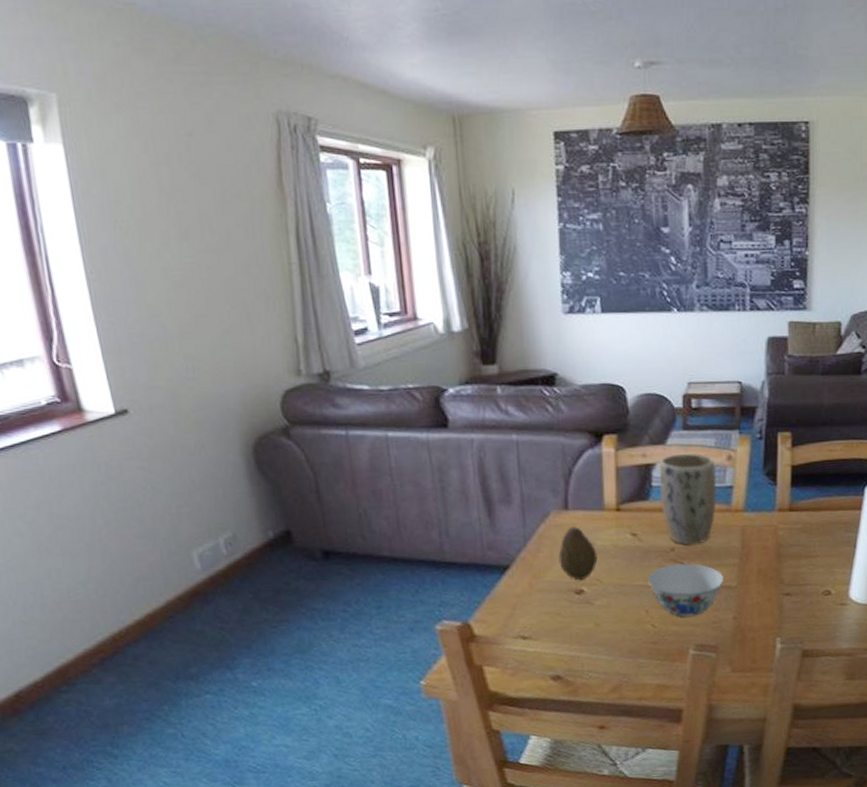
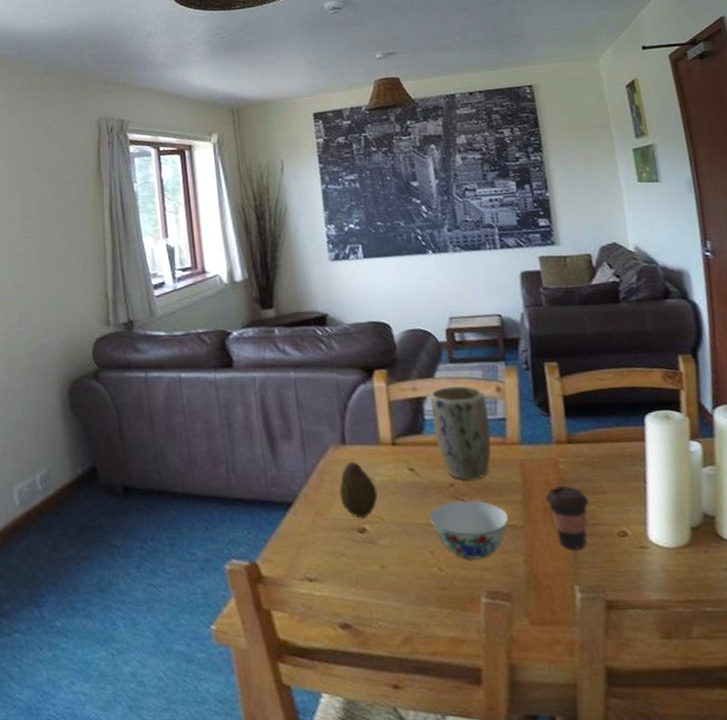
coffee cup: none [761,550,801,607] -> present [545,486,589,550]

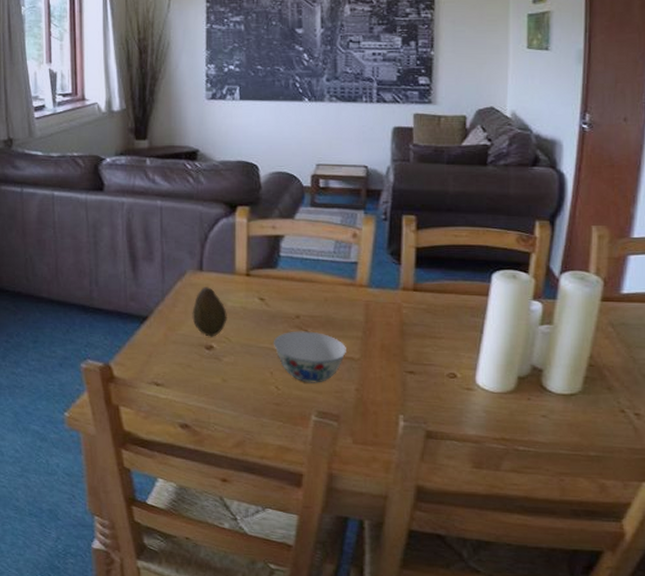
plant pot: present [430,385,491,481] -> none [287,228,342,314]
coffee cup: present [545,486,589,550] -> none [384,328,425,385]

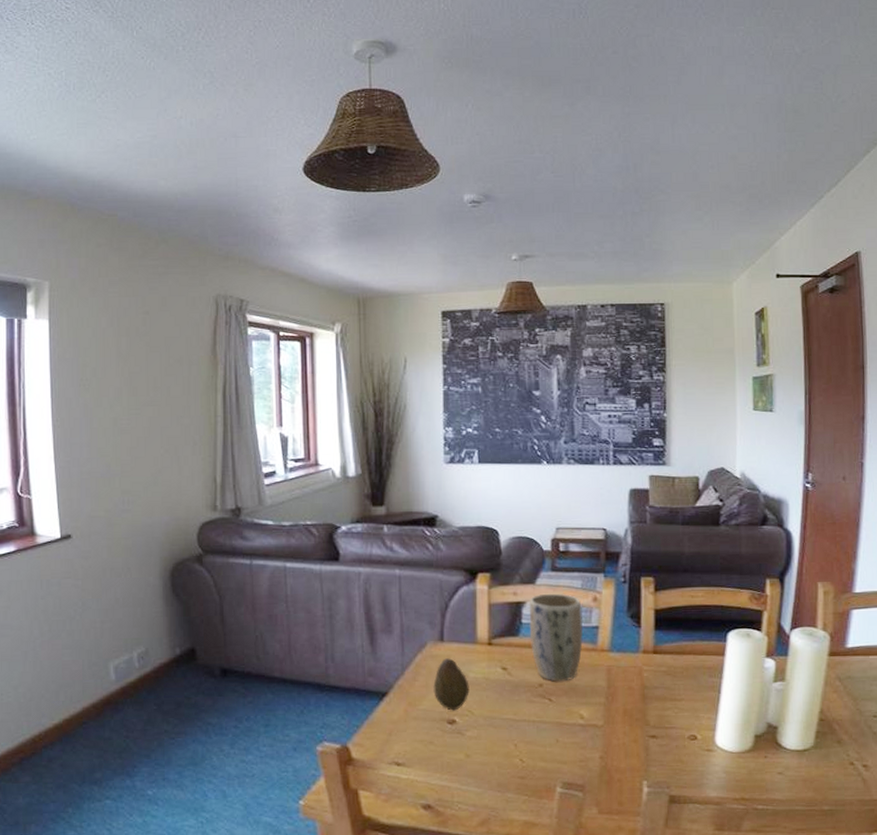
bowl: present [273,331,346,383] -> none [516,699,590,754]
plant pot: none [287,228,342,314] -> present [529,593,584,682]

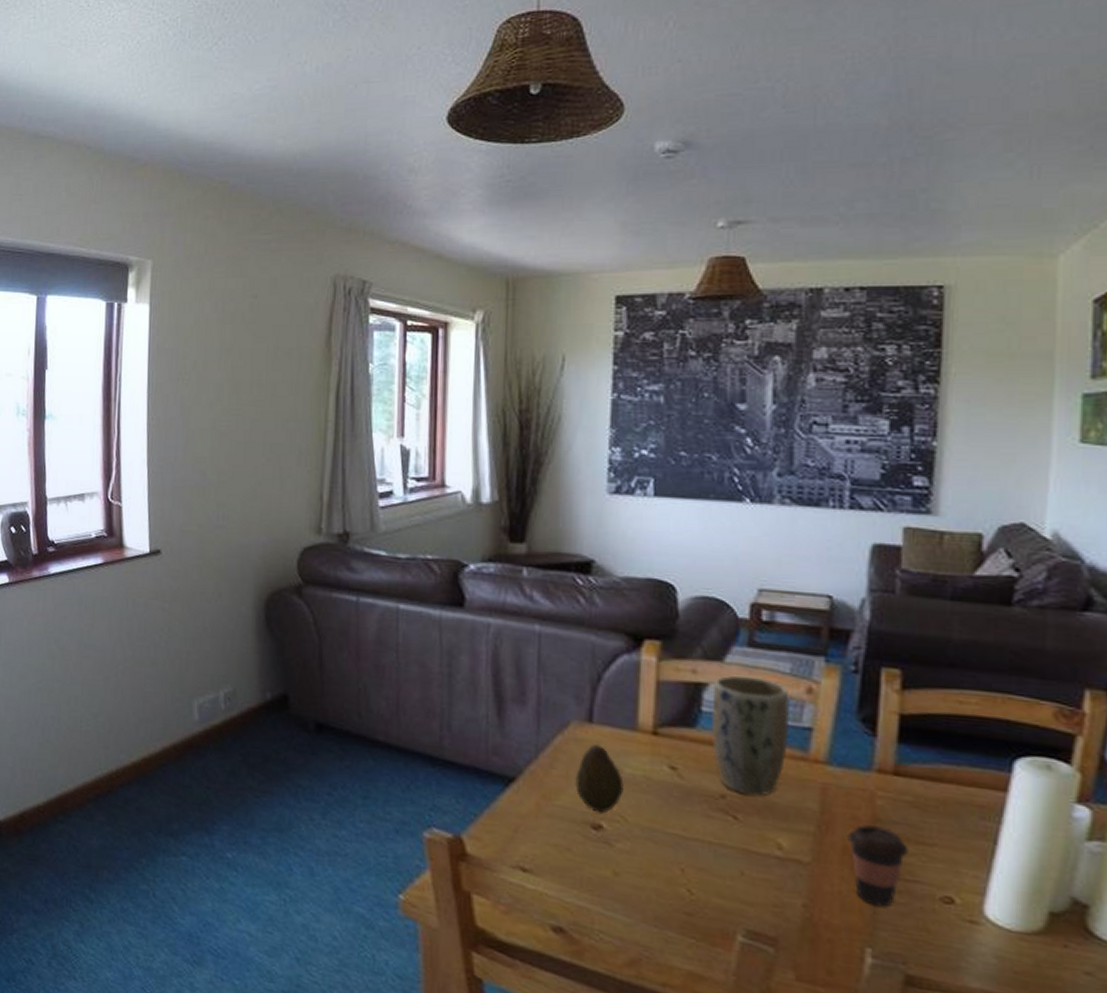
coffee cup: none [626,692,666,750] -> present [847,825,908,907]

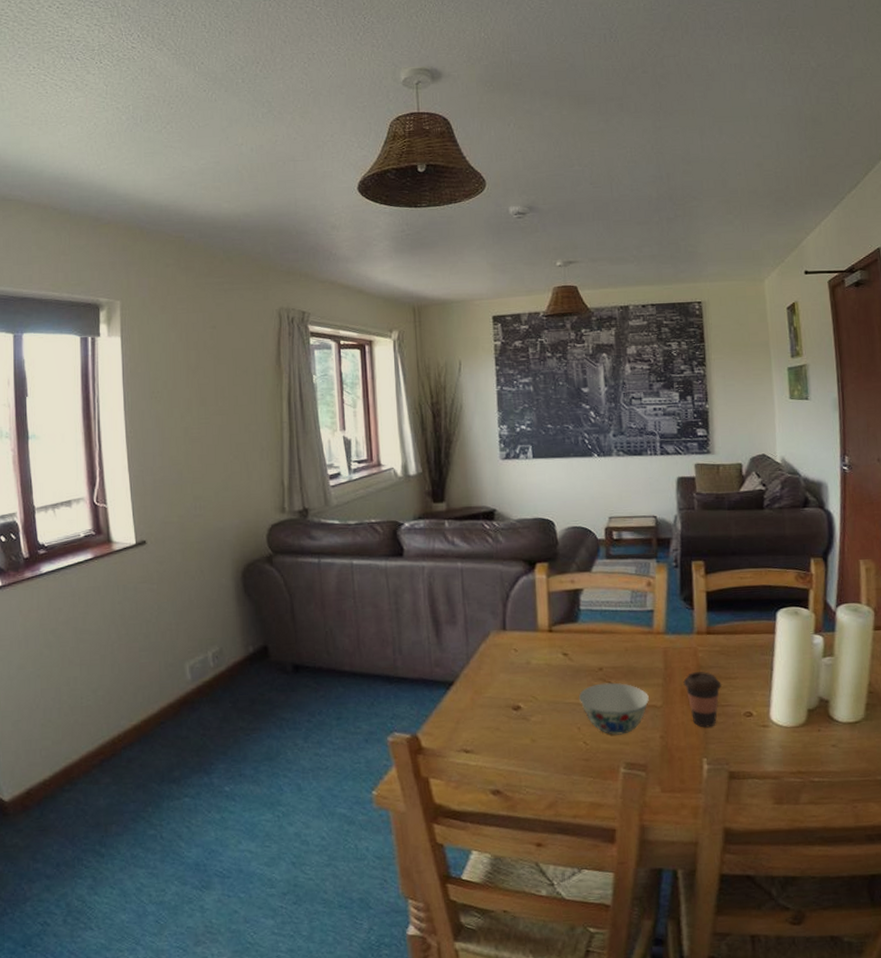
fruit: present [575,744,624,814] -> none [497,646,533,697]
bowl: none [686,815,791,891] -> present [578,682,649,735]
plant pot: present [711,676,791,796] -> none [586,579,640,665]

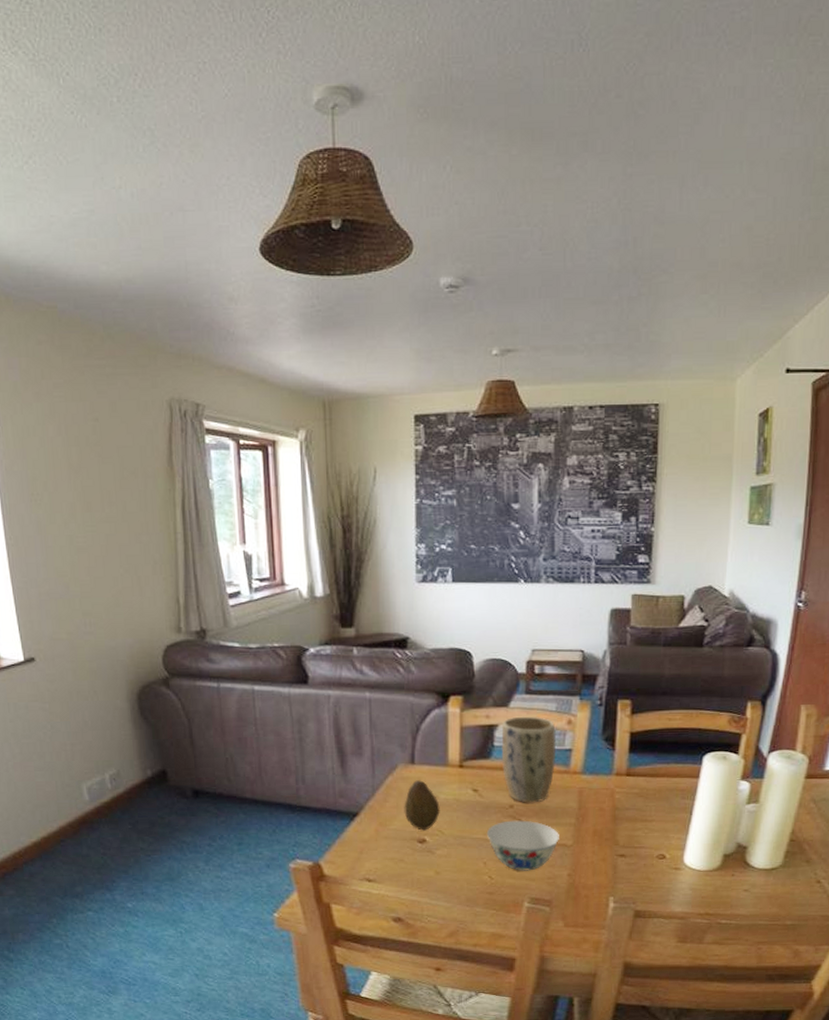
fruit: none [497,646,533,697] -> present [404,780,440,831]
plant pot: none [586,579,640,665] -> present [501,716,557,803]
coffee cup: present [683,672,722,728] -> none [597,813,636,868]

